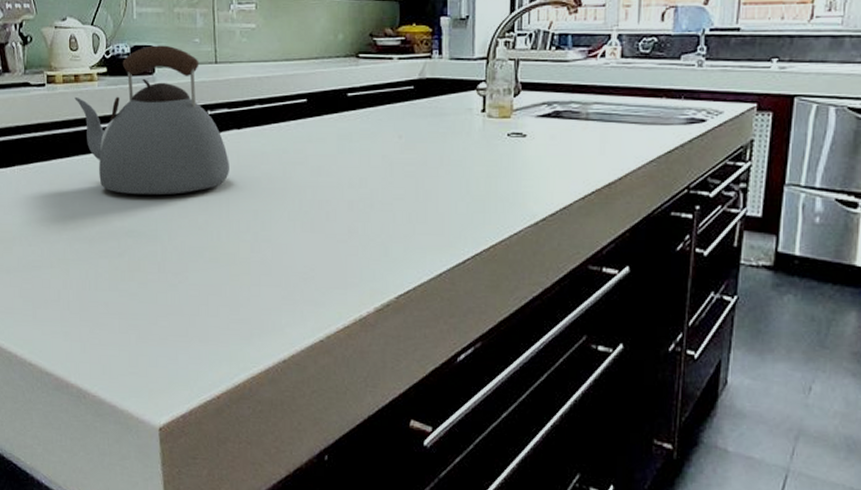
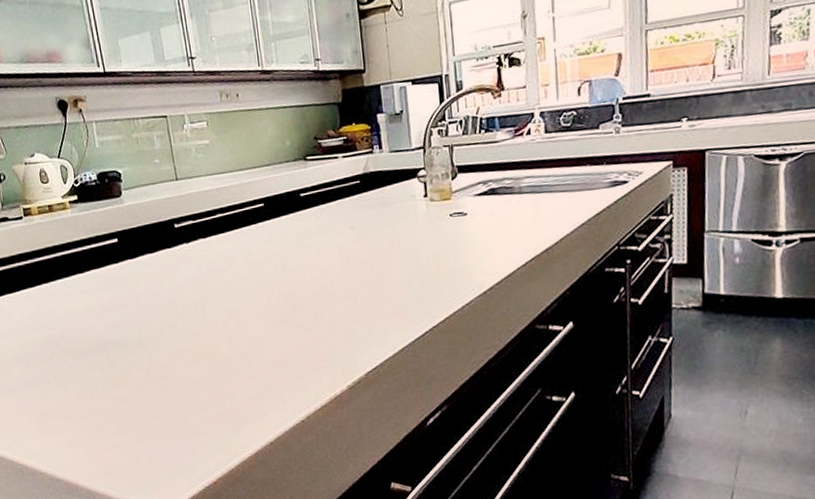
kettle: present [74,45,229,194] -> none [51,168,201,309]

